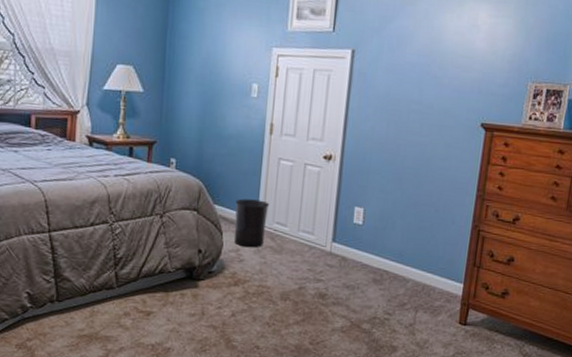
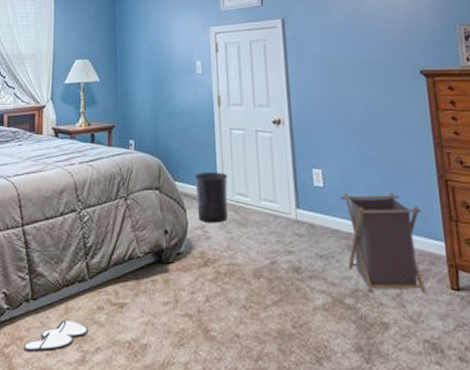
slippers: none [47,321,114,347] -> present [24,319,89,352]
laundry basket: none [371,233,450,324] -> present [340,192,426,293]

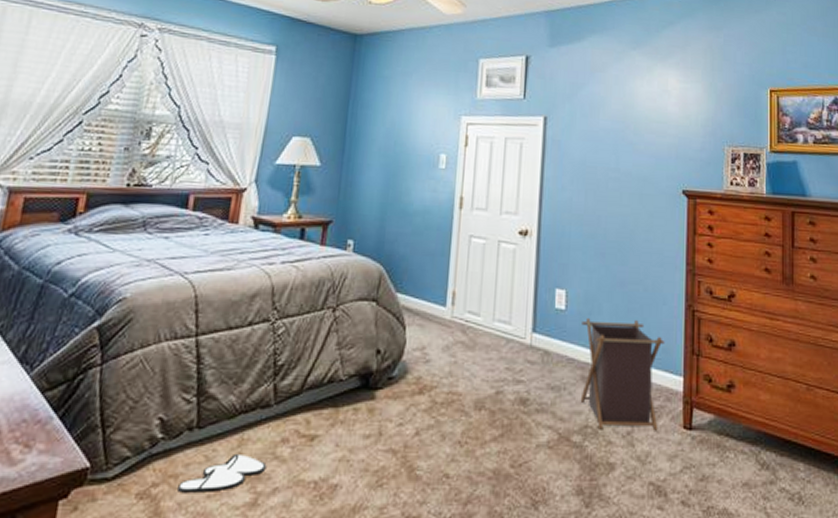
waste bin: present [194,172,228,223] -> none [418,284,460,345]

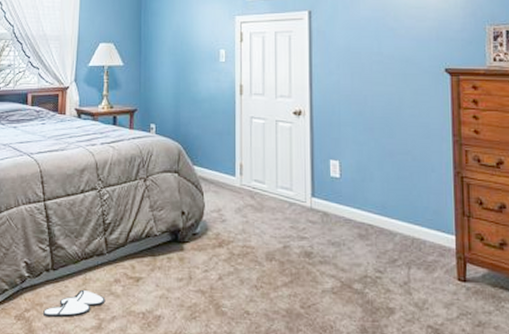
laundry basket: present [580,318,665,431] -> none [356,185,435,282]

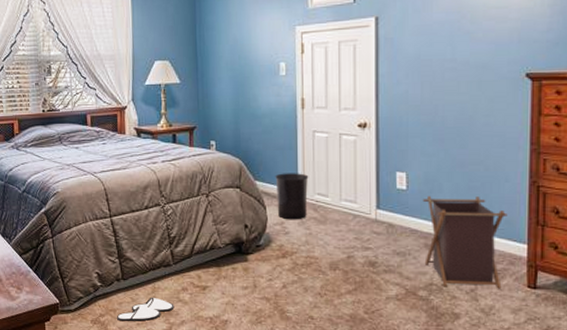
waste bin: none [213,158,246,207] -> present [275,173,309,220]
laundry basket: none [356,185,435,282] -> present [423,196,508,289]

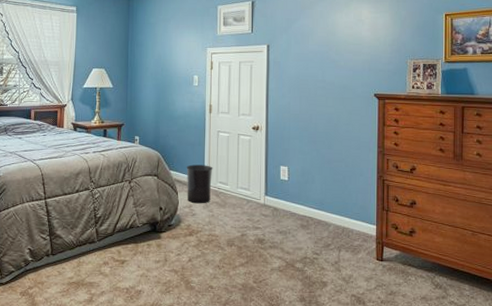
slippers: present [117,297,175,322] -> none [44,270,96,293]
laundry basket: present [423,196,508,289] -> none [300,186,362,261]

